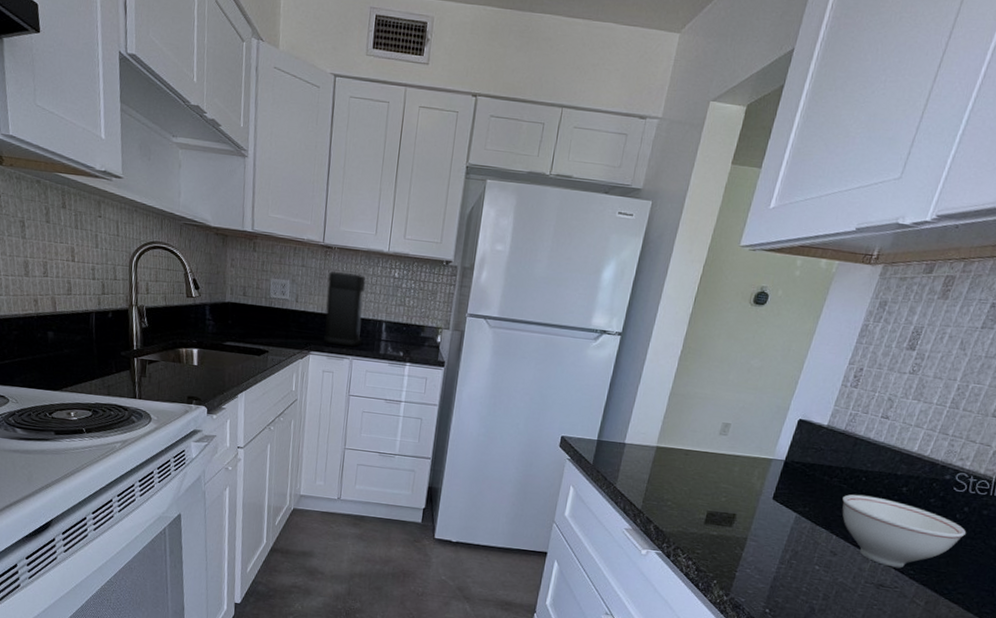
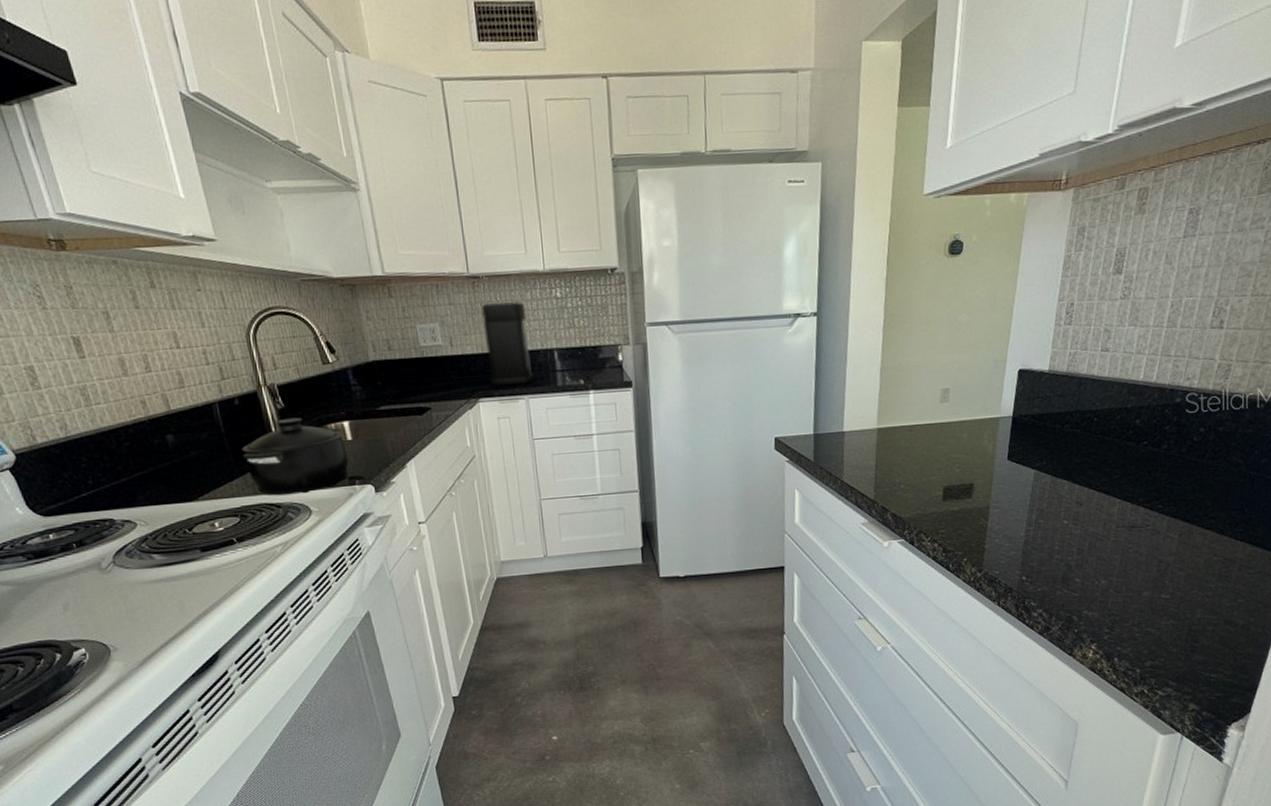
saucepan: none [104,336,191,403] -> present [242,417,349,496]
bowl: present [842,494,967,568] -> none [1078,435,1207,506]

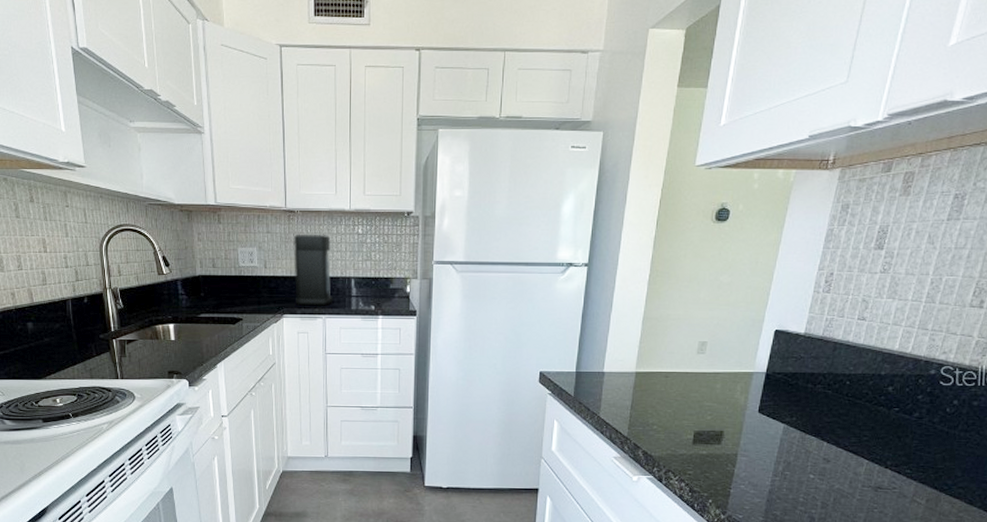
saucepan: present [242,417,349,496] -> none [84,317,170,382]

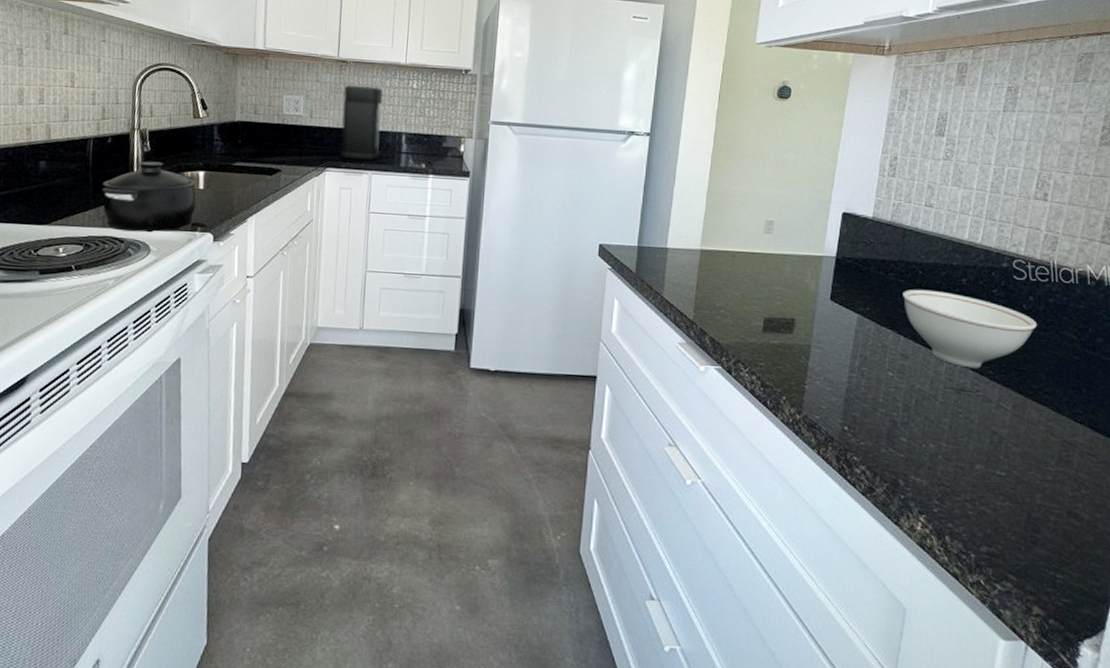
saucepan: none [84,317,170,382] -> present [101,161,197,233]
bowl: none [829,398,959,469] -> present [903,289,1038,369]

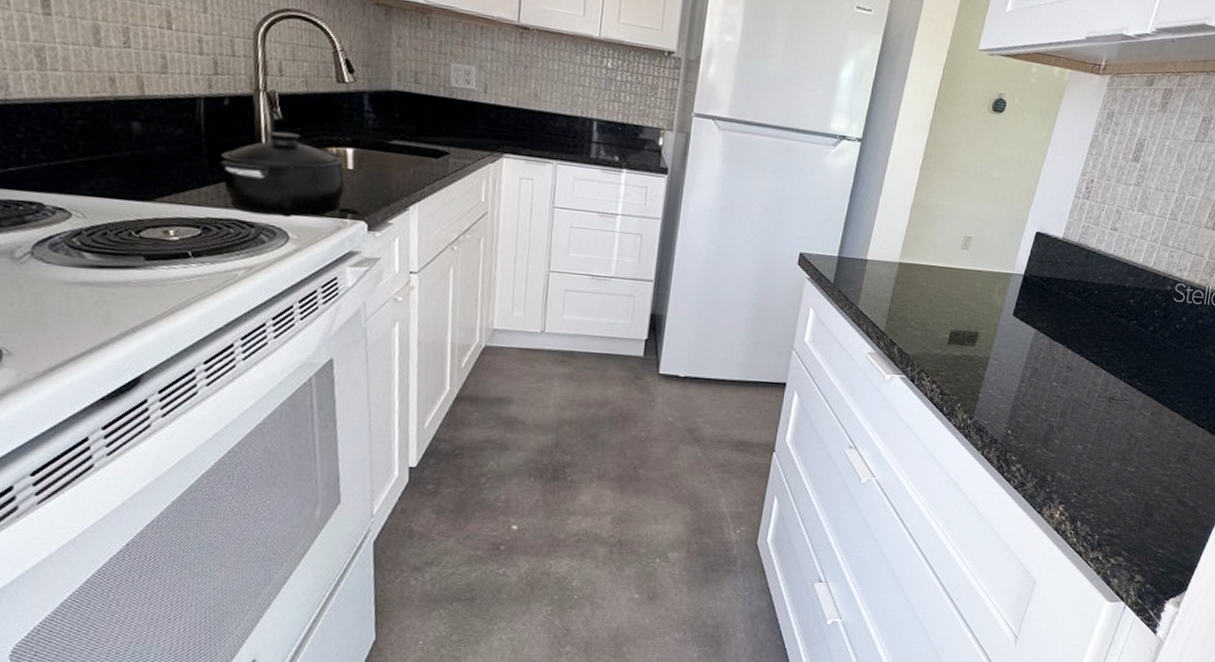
coffee maker: present [340,85,384,161] -> none [521,58,573,150]
bowl: present [903,289,1038,369] -> none [1076,307,1185,381]

